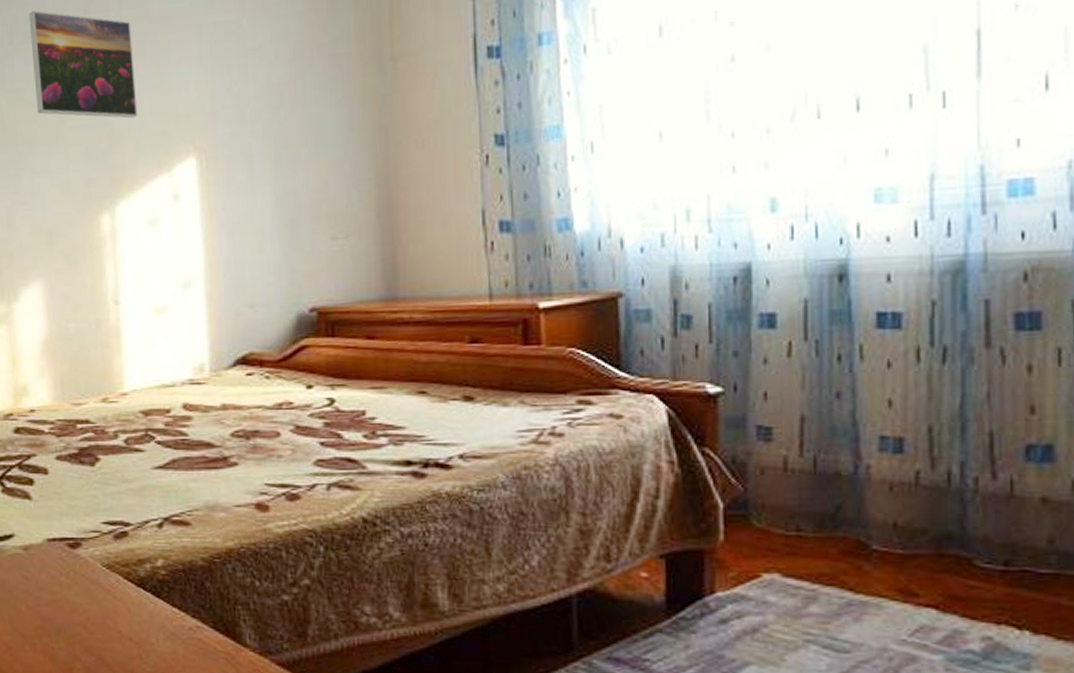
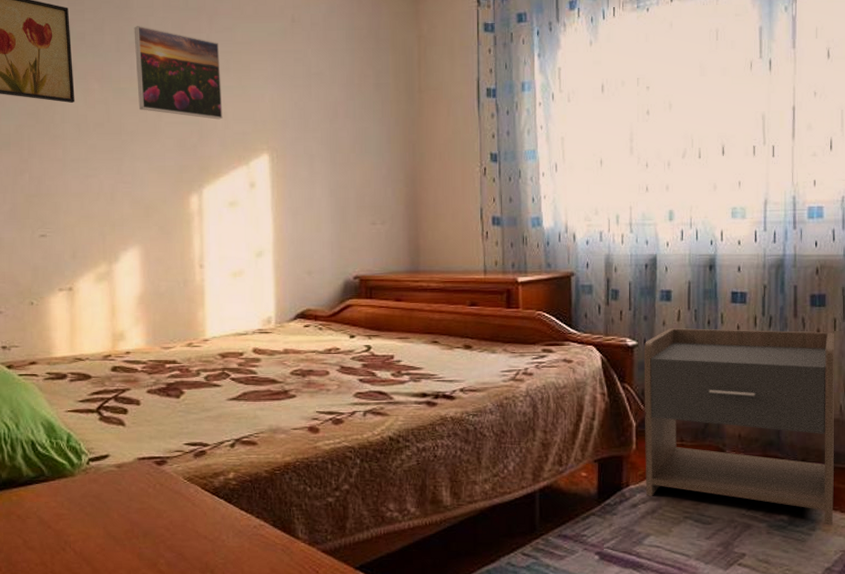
nightstand: none [733,367,1063,663] -> present [644,328,834,525]

